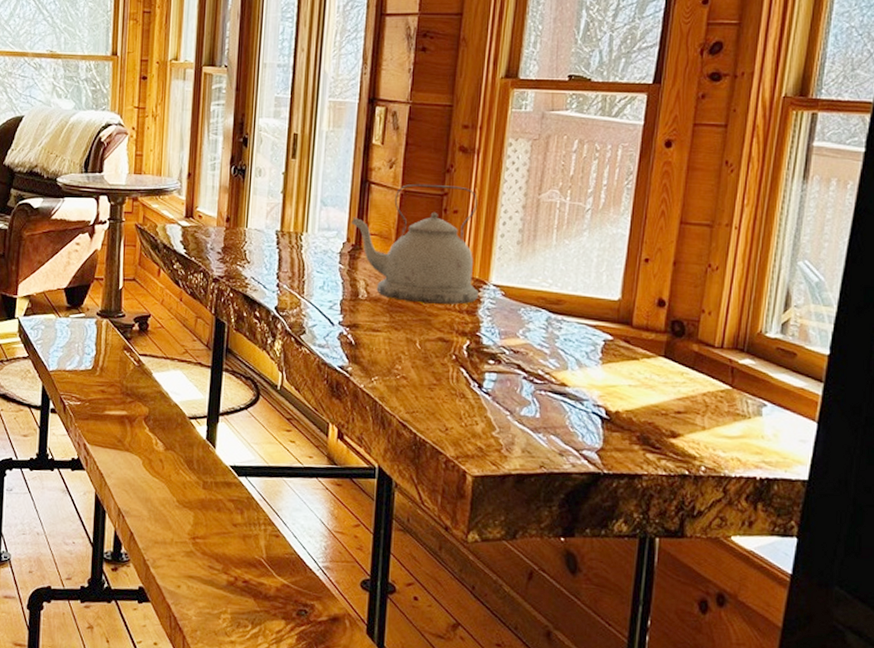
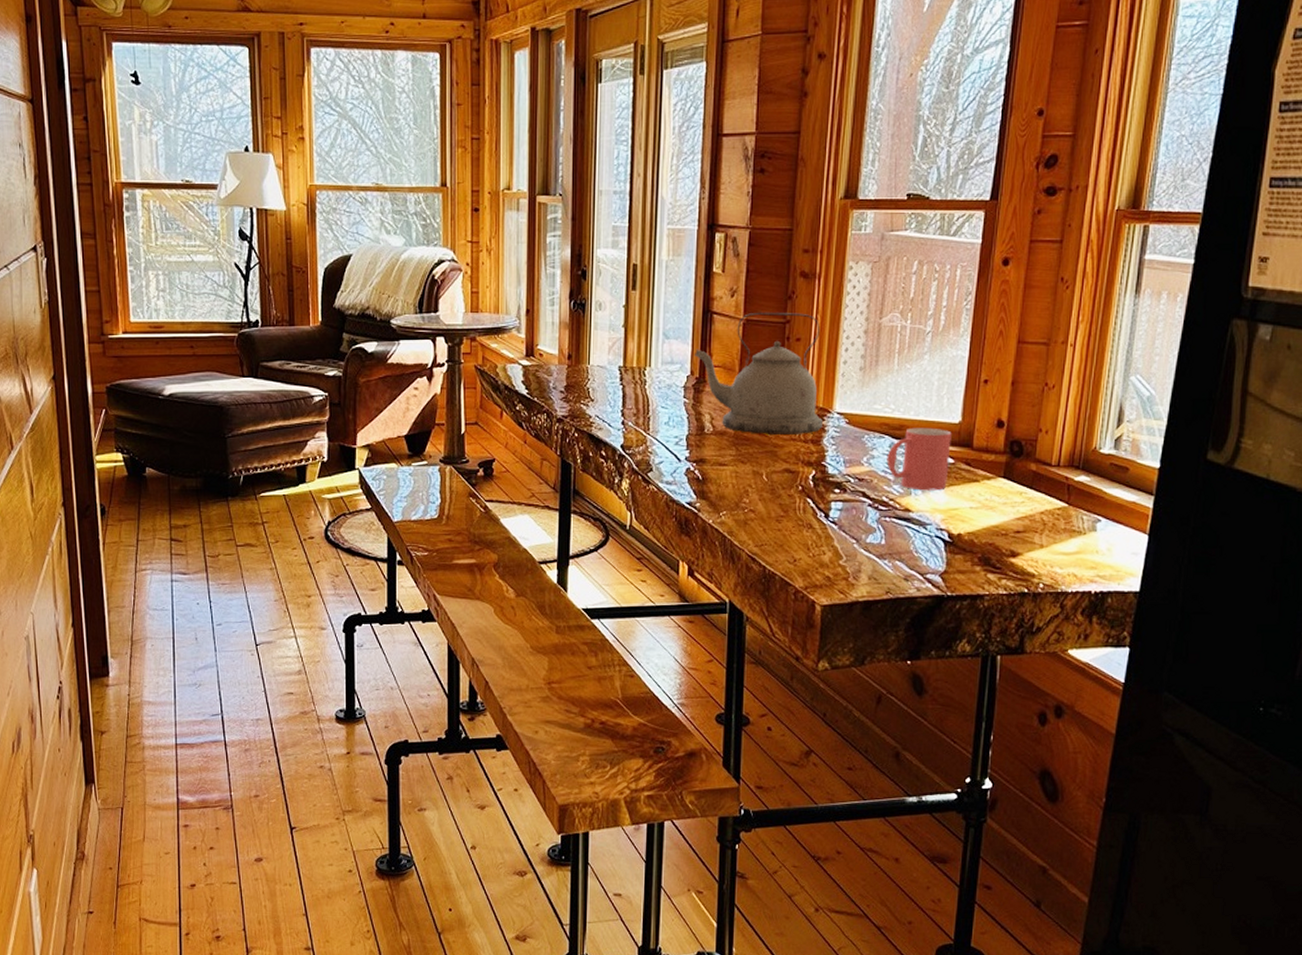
mug: none [543,303,611,367] -> present [887,427,952,491]

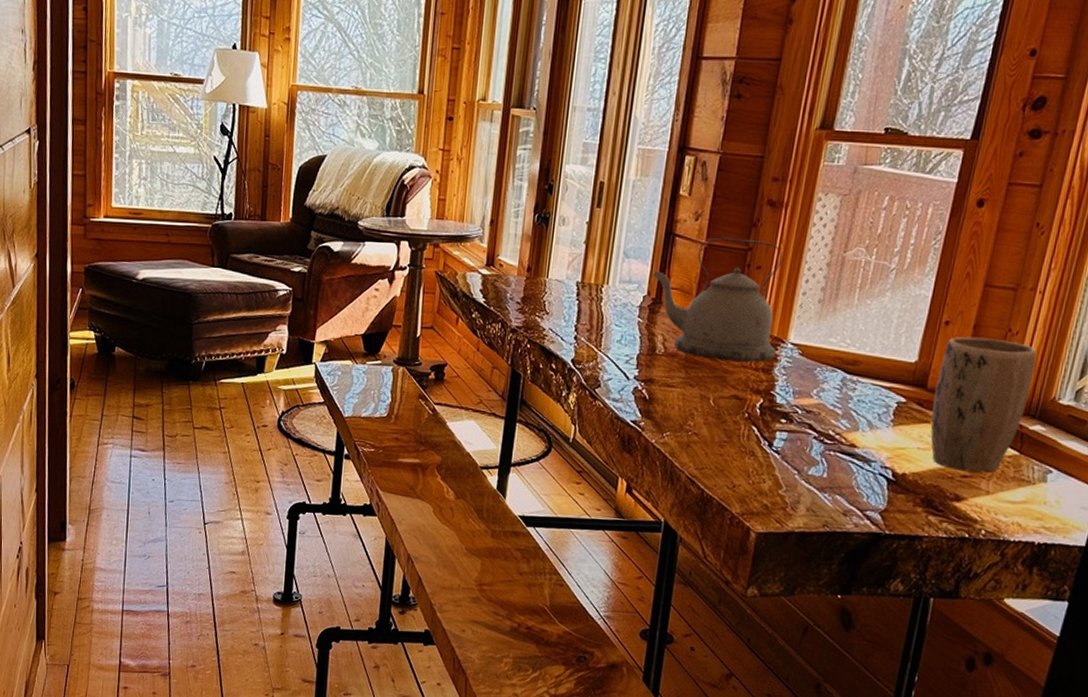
mug: present [887,427,952,491] -> none [836,364,907,429]
plant pot: none [980,393,1074,527] -> present [930,336,1037,474]

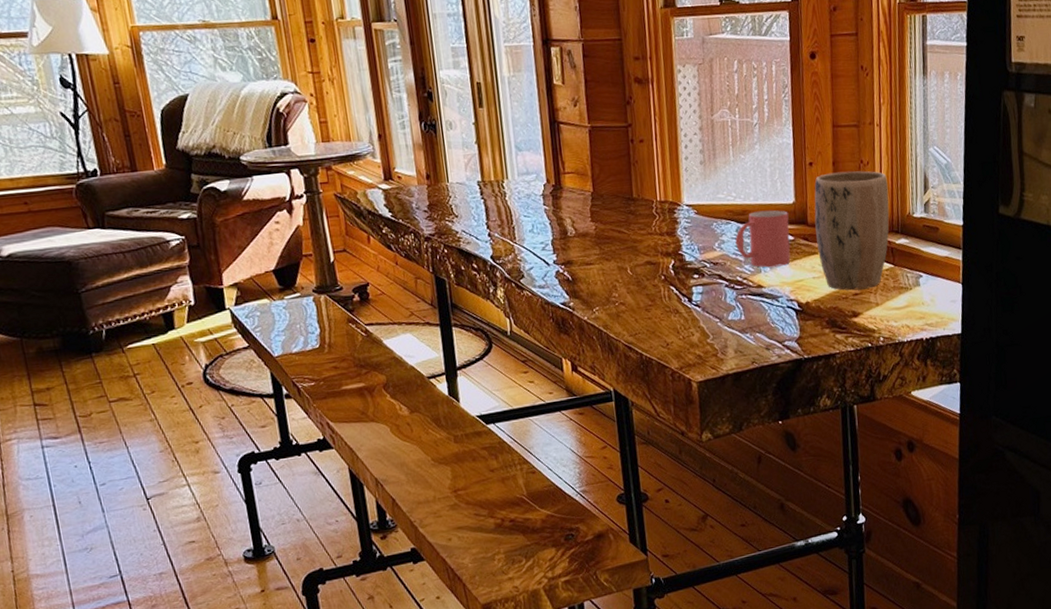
kettle: present [652,237,783,363] -> none [547,116,675,232]
mug: none [836,364,907,429] -> present [735,210,791,268]

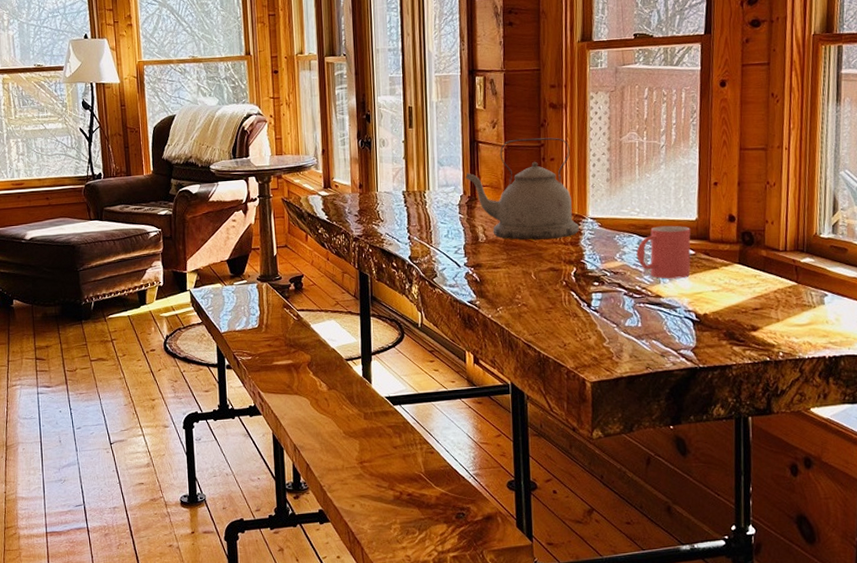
kettle: none [547,116,675,232] -> present [465,137,579,240]
plant pot: present [814,171,890,291] -> none [717,191,795,305]

